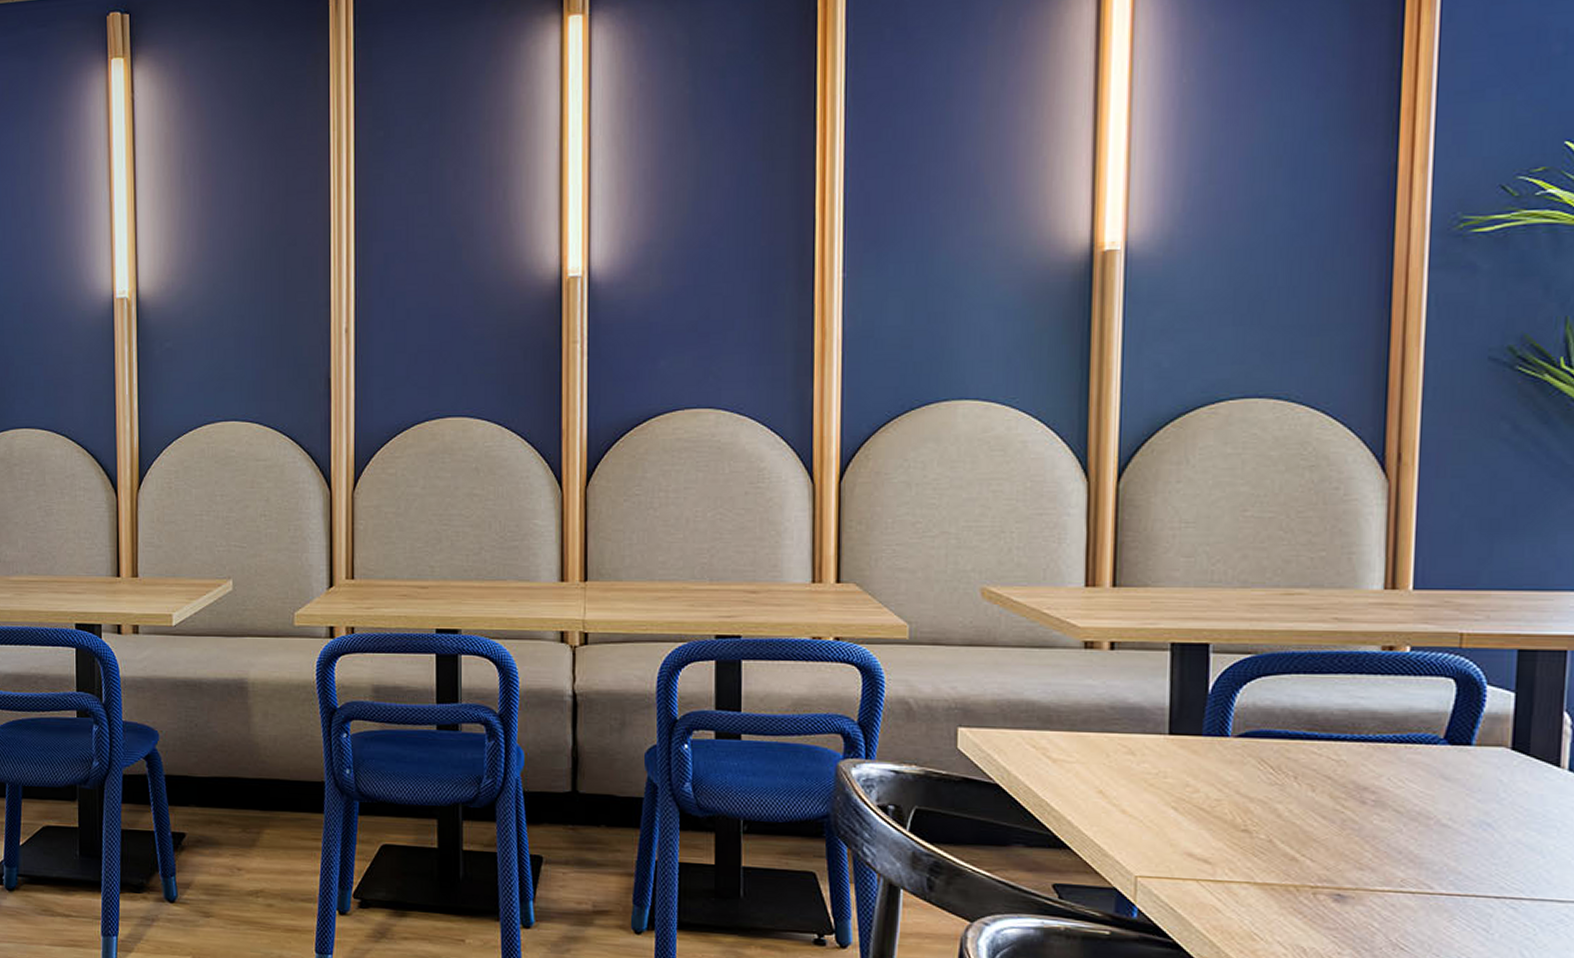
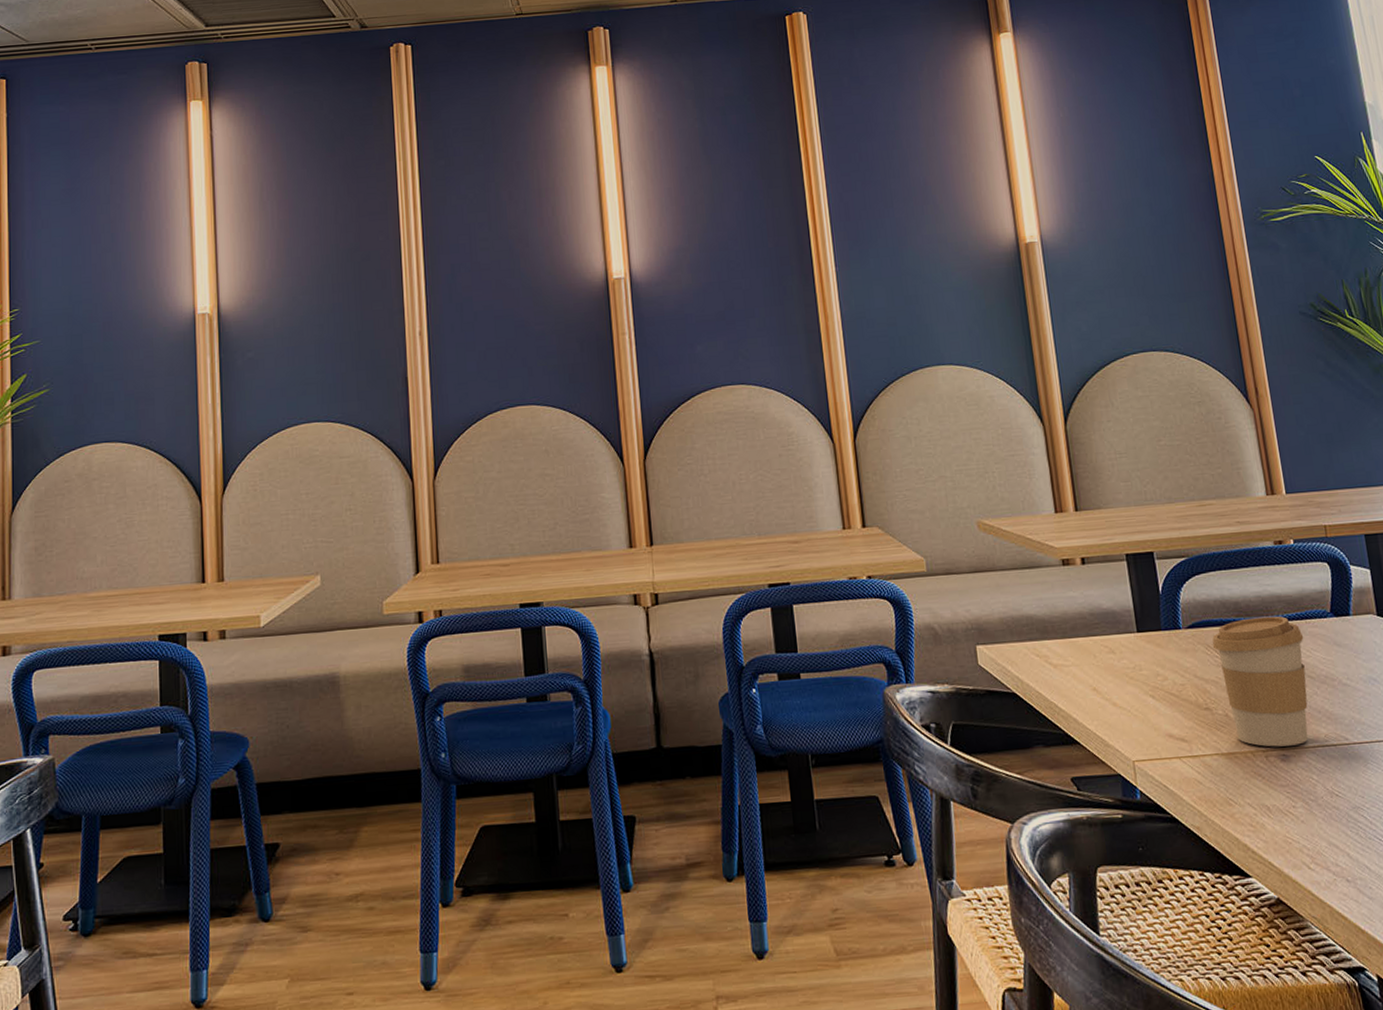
coffee cup: none [1267,733,1399,886] -> present [1212,616,1308,747]

